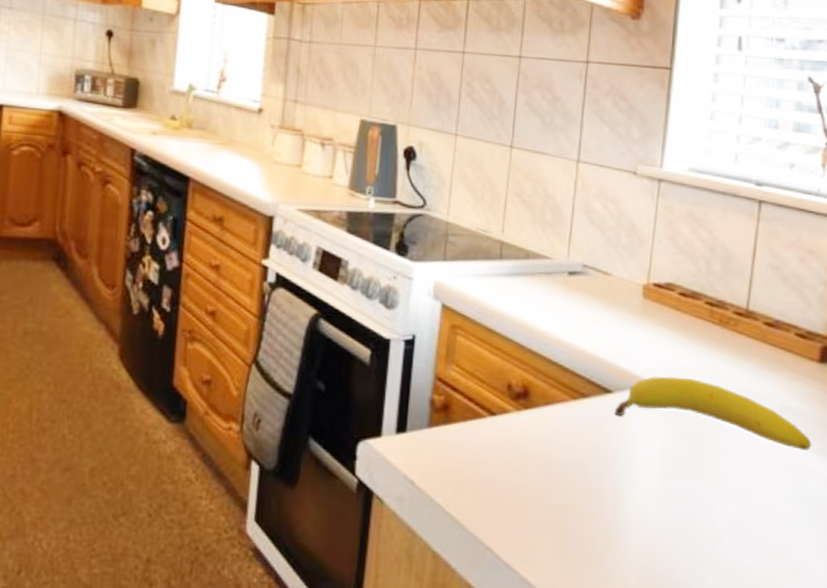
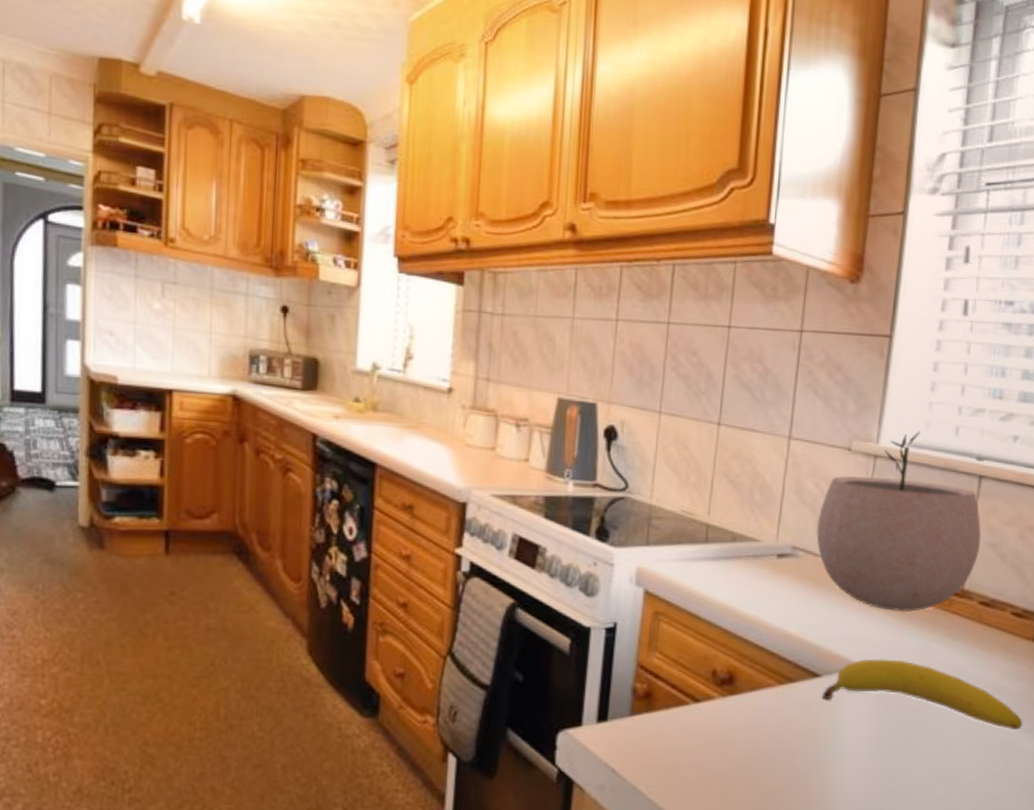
plant pot: none [605,157,763,331] -> present [816,431,981,613]

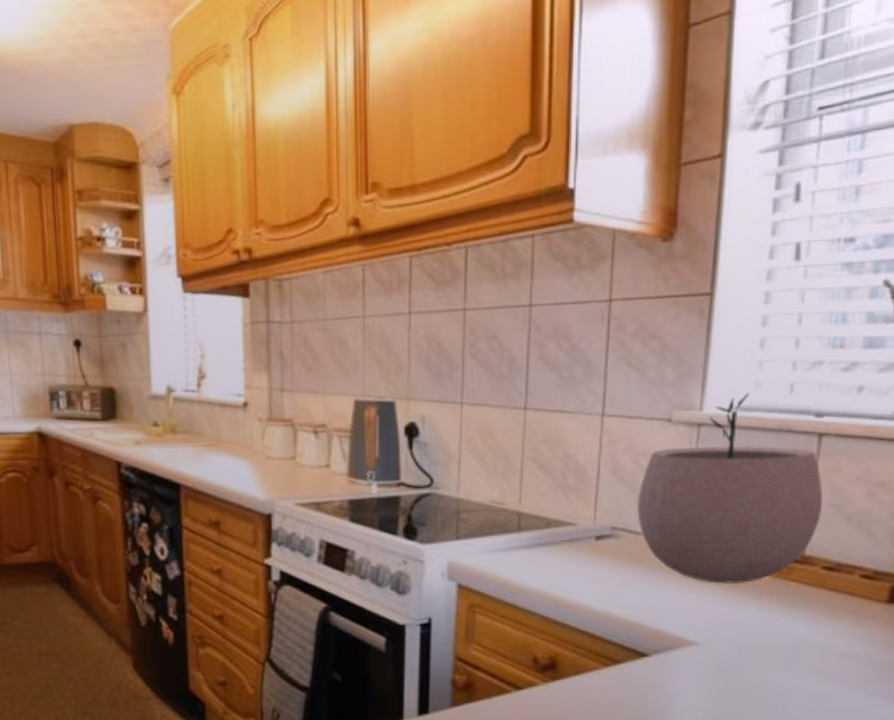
fruit: present [822,658,1023,731] -> none [651,633,876,697]

